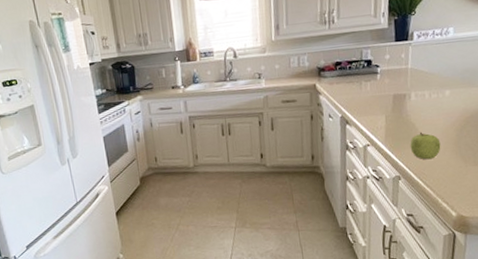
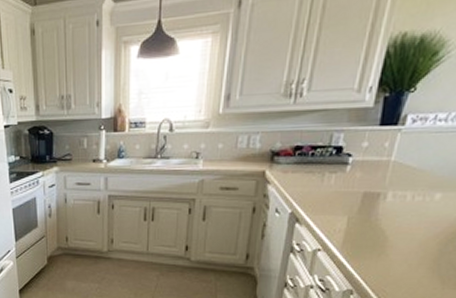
fruit: present [410,131,441,160] -> none [372,241,415,275]

